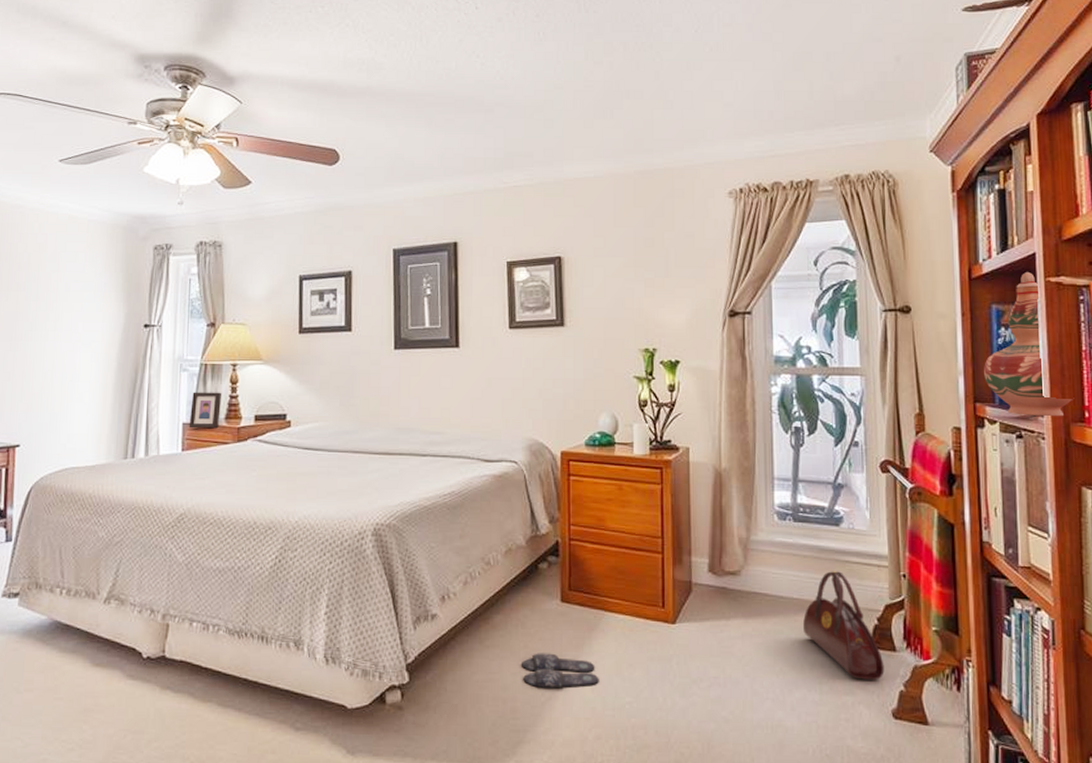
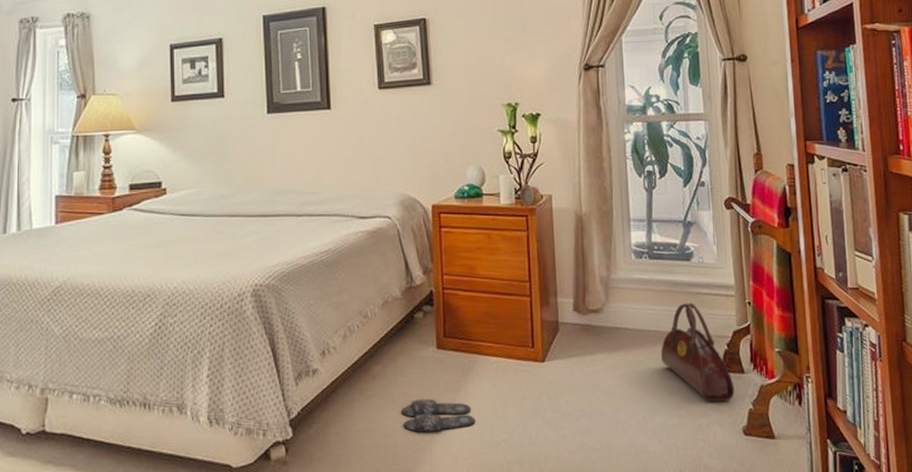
picture frame: present [189,392,222,429] -> none [62,163,96,201]
alarm clock: none [654,435,678,459] -> present [519,184,541,207]
decorative vase: present [984,271,1075,417] -> none [812,19,890,151]

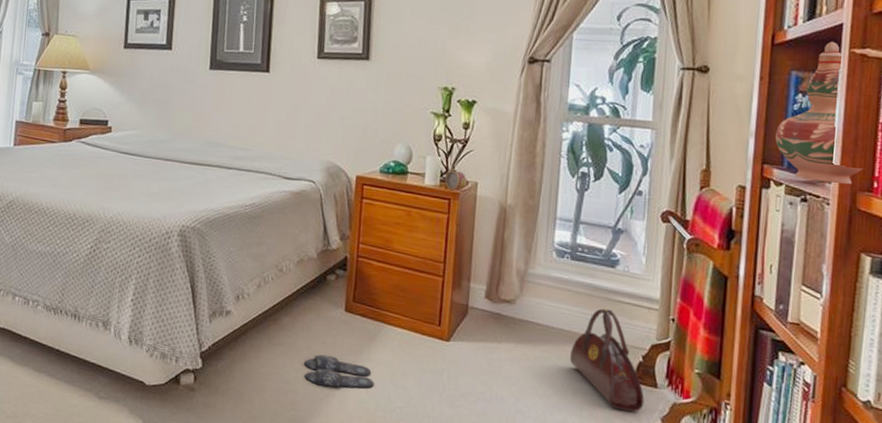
decorative vase: none [812,19,890,151] -> present [775,41,865,185]

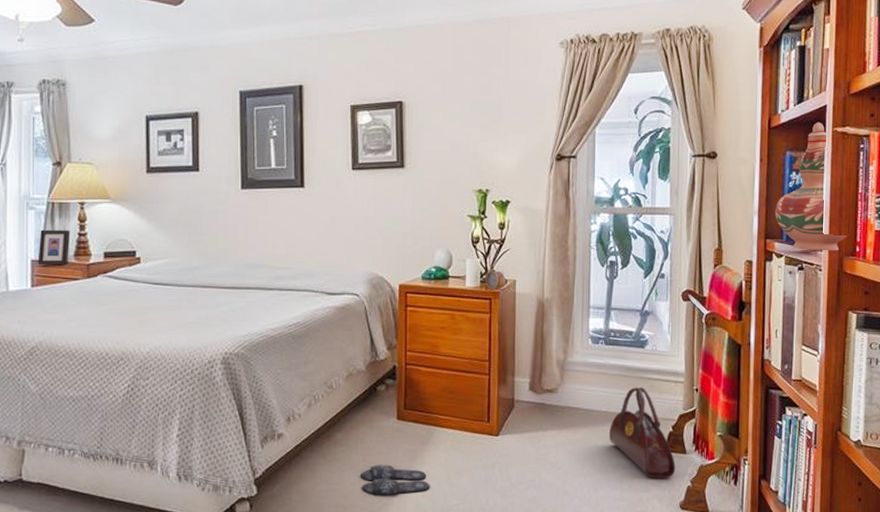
picture frame: none [21,93,52,129] -> present [37,229,71,265]

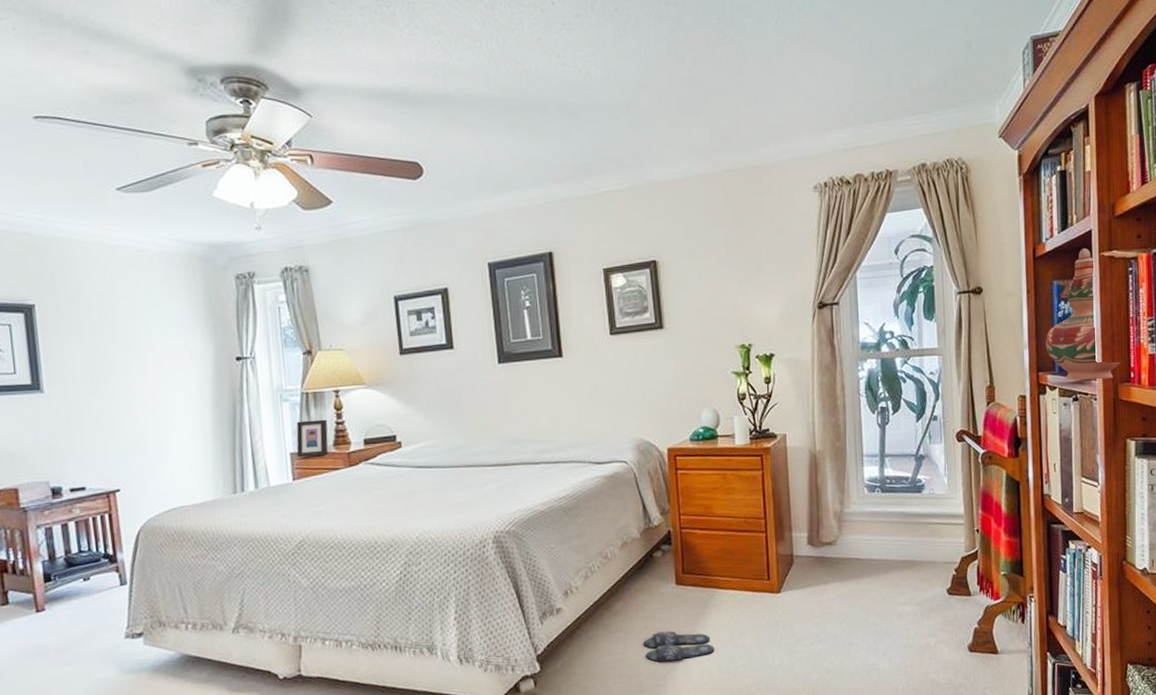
alarm clock: present [485,269,506,290] -> none [754,425,776,447]
handbag: present [609,387,676,478] -> none [892,532,962,623]

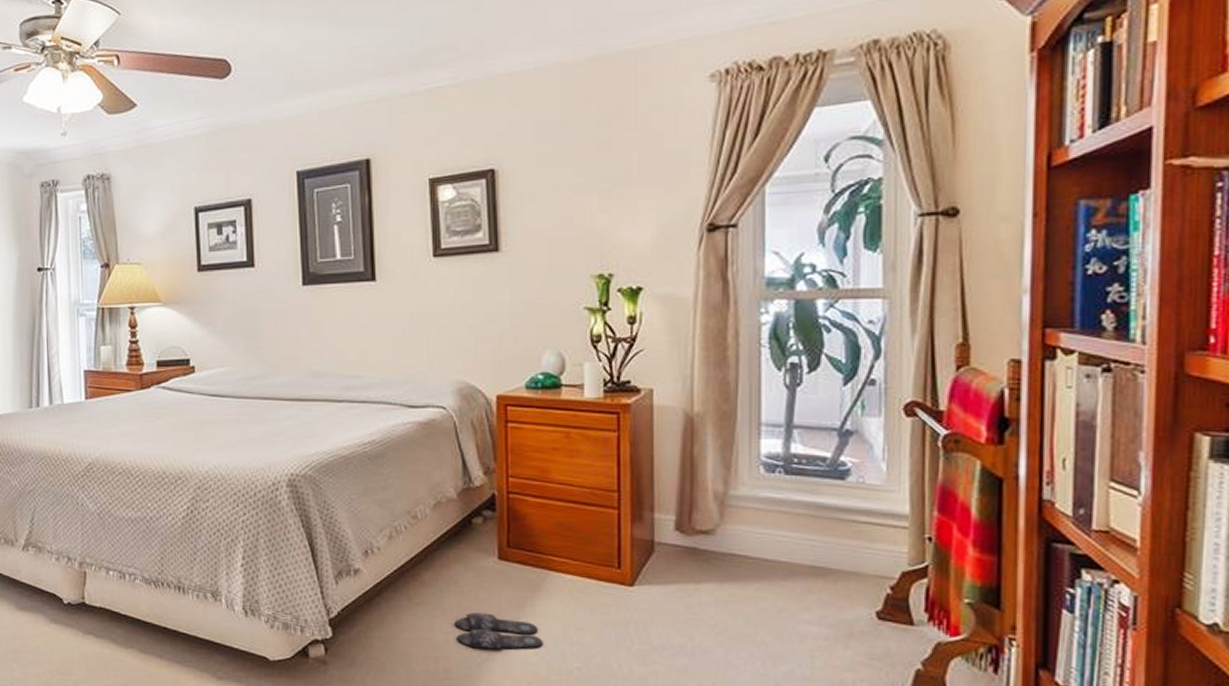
picture frame: present [296,419,328,458] -> none [90,337,122,376]
decorative vase: present [1046,247,1122,380] -> none [1061,152,1195,344]

